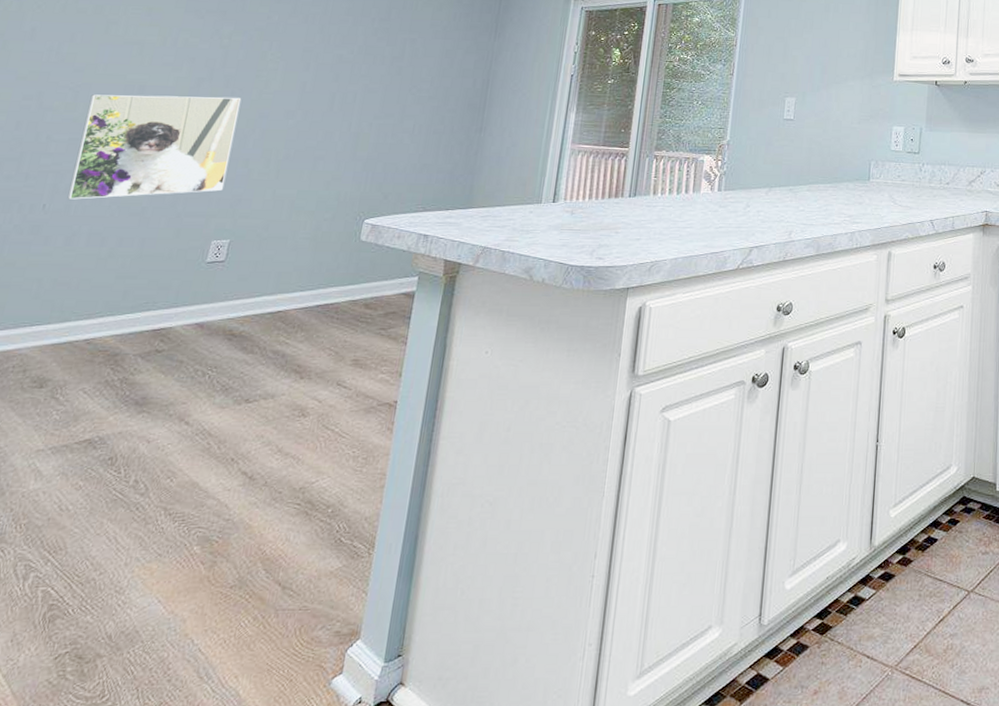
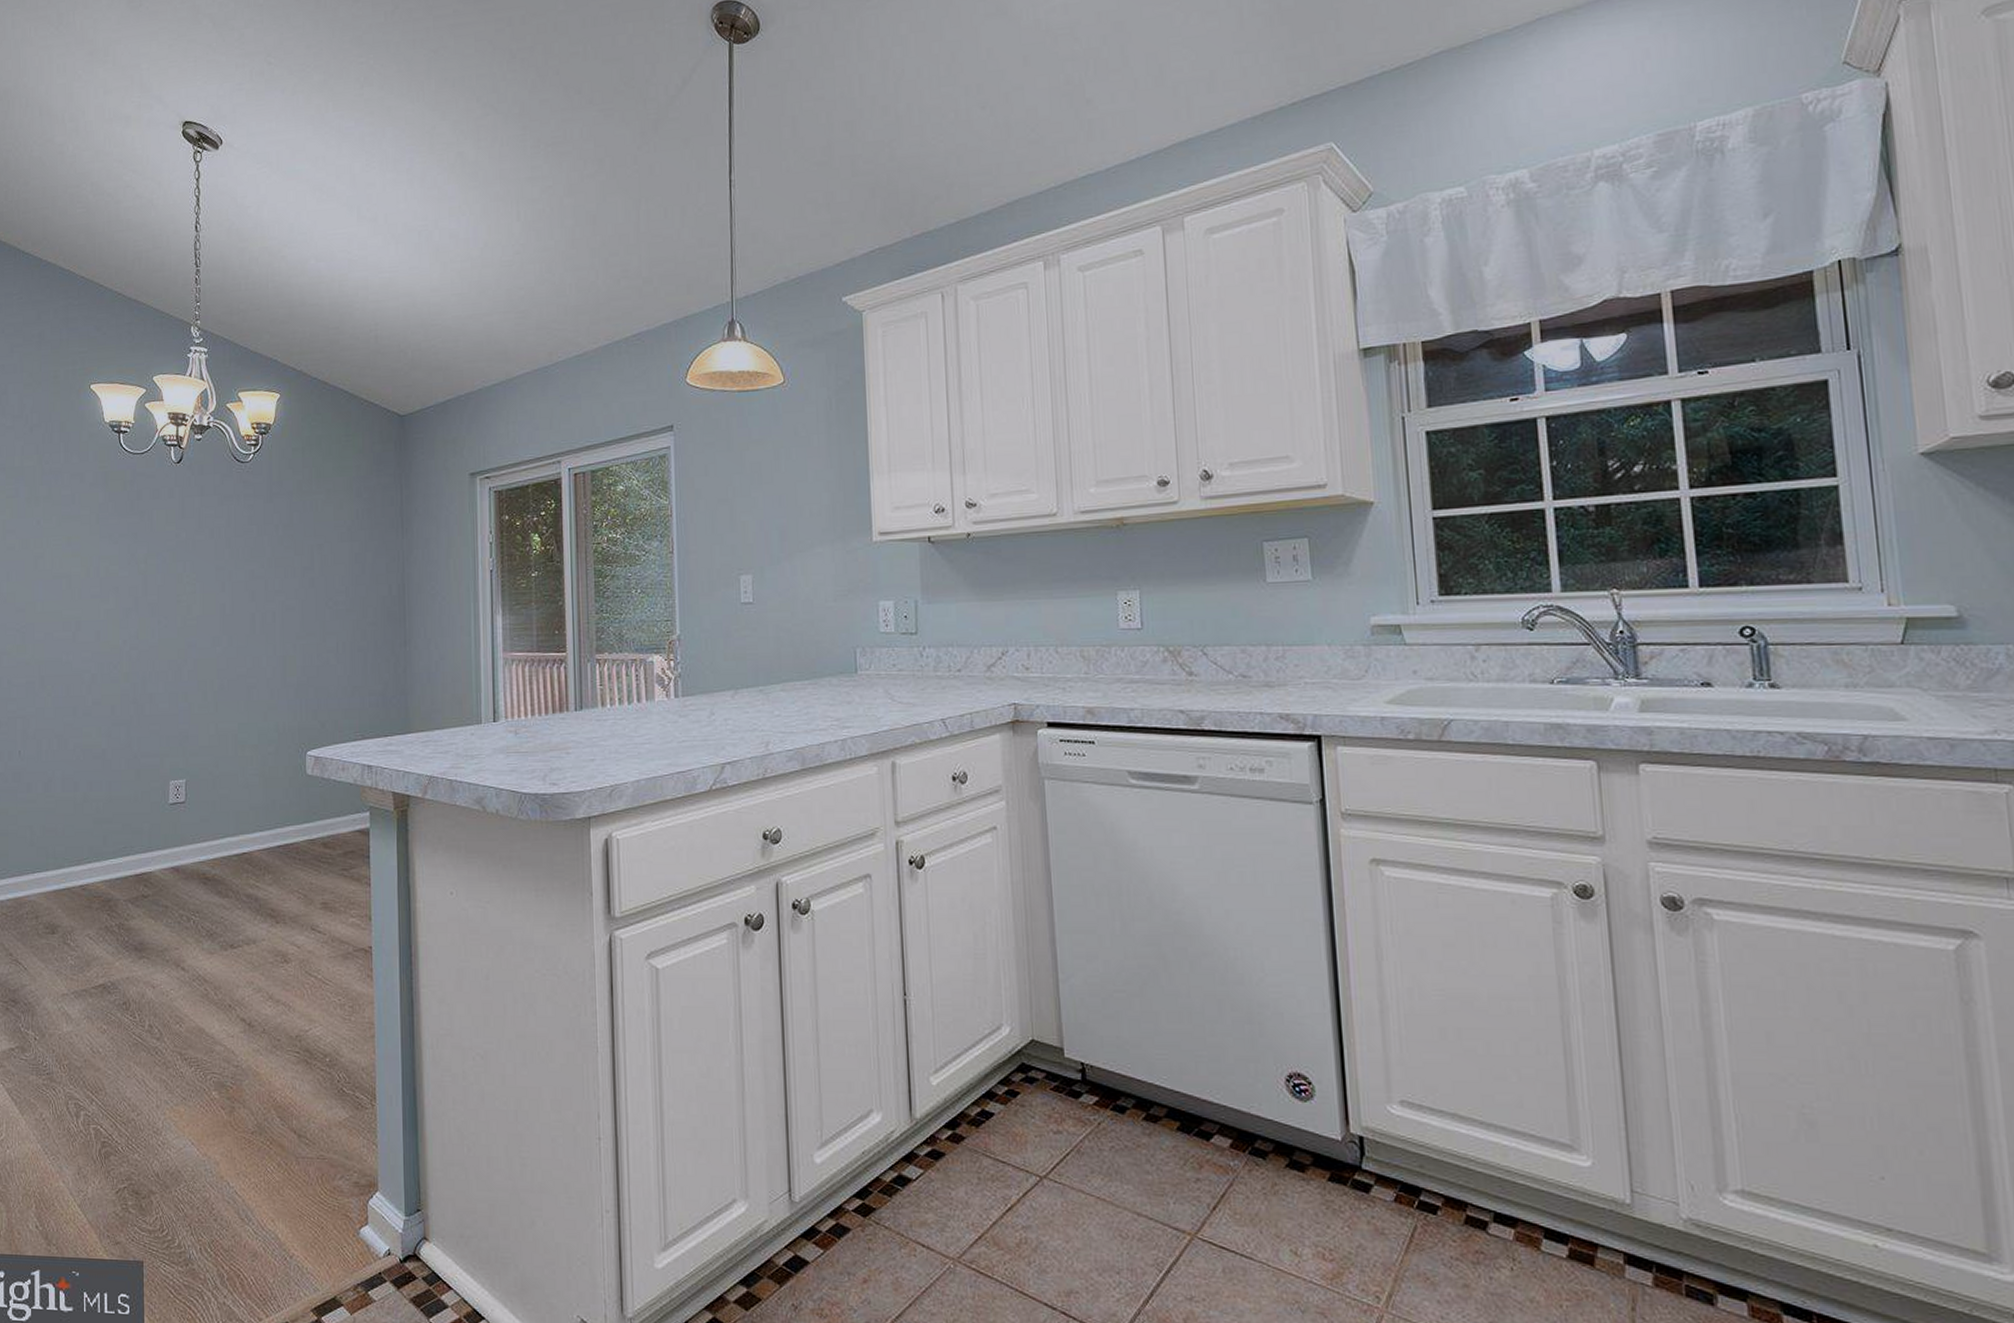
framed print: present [67,94,242,200] -> none [36,626,170,745]

